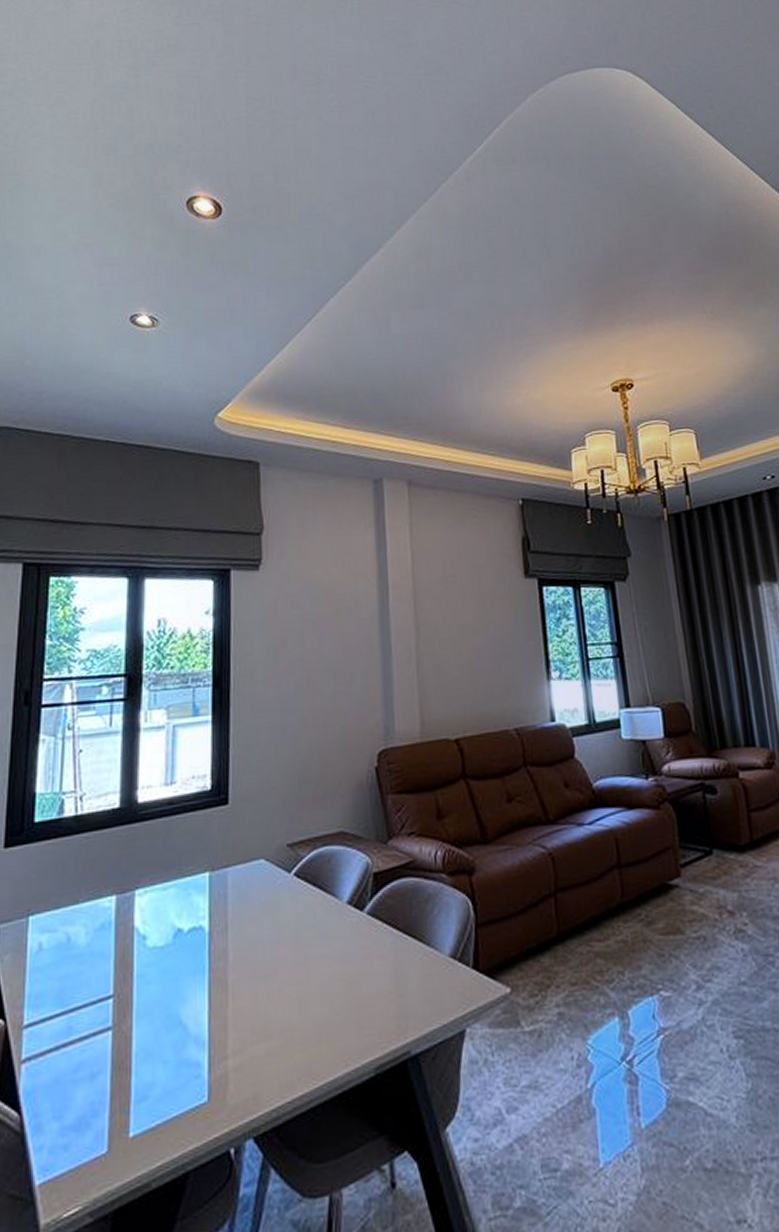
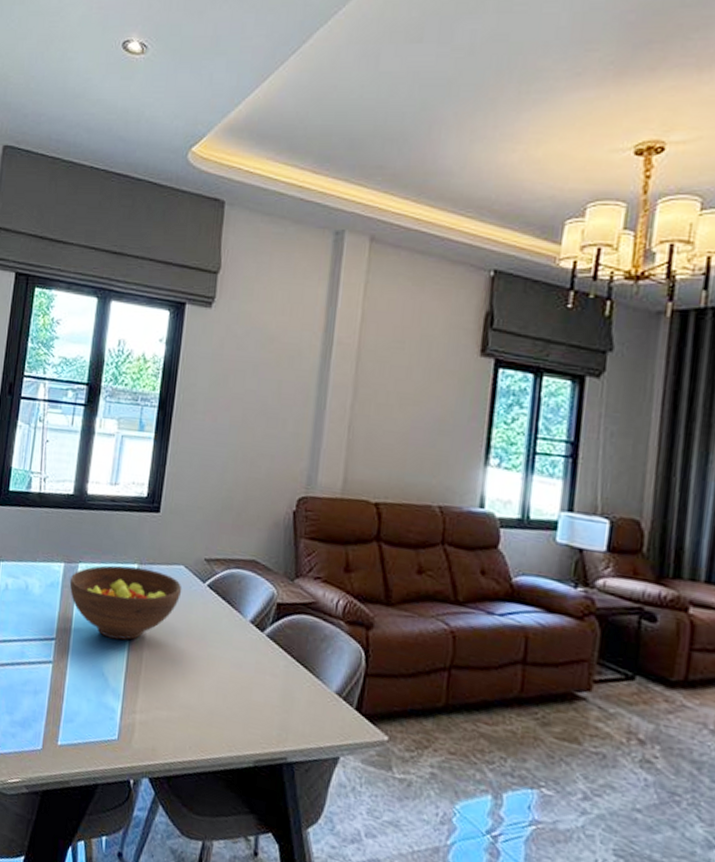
fruit bowl: none [125,873,266,973] -> present [69,565,183,640]

